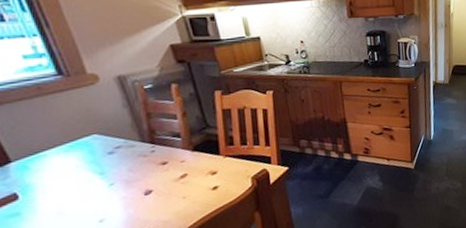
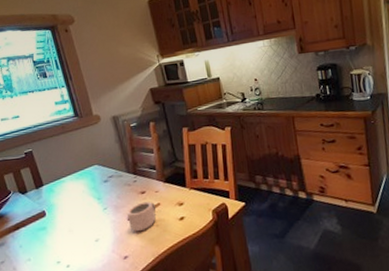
mug: none [142,172,183,207] -> present [126,201,157,232]

